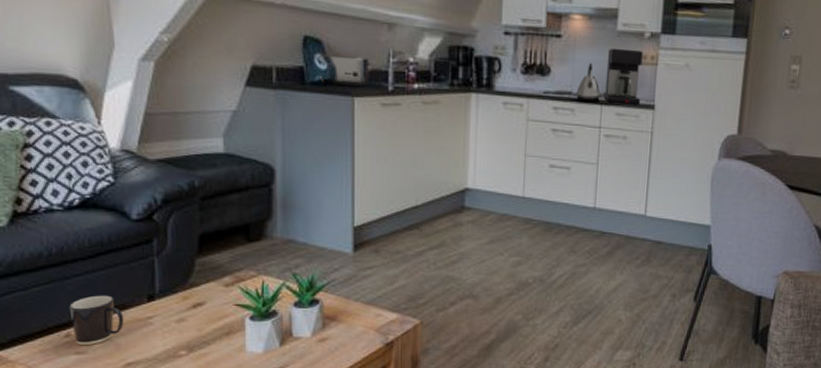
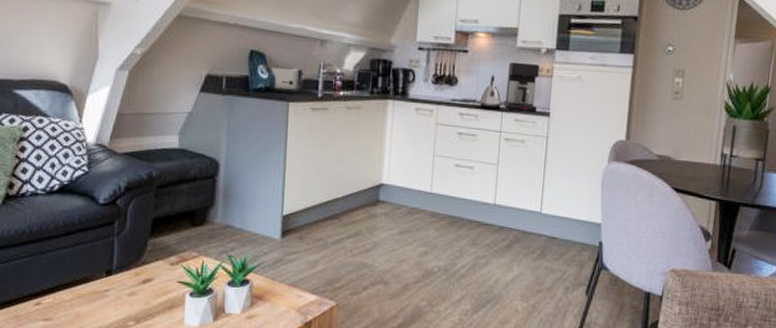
mug: present [69,295,124,346] -> none [41,269,85,314]

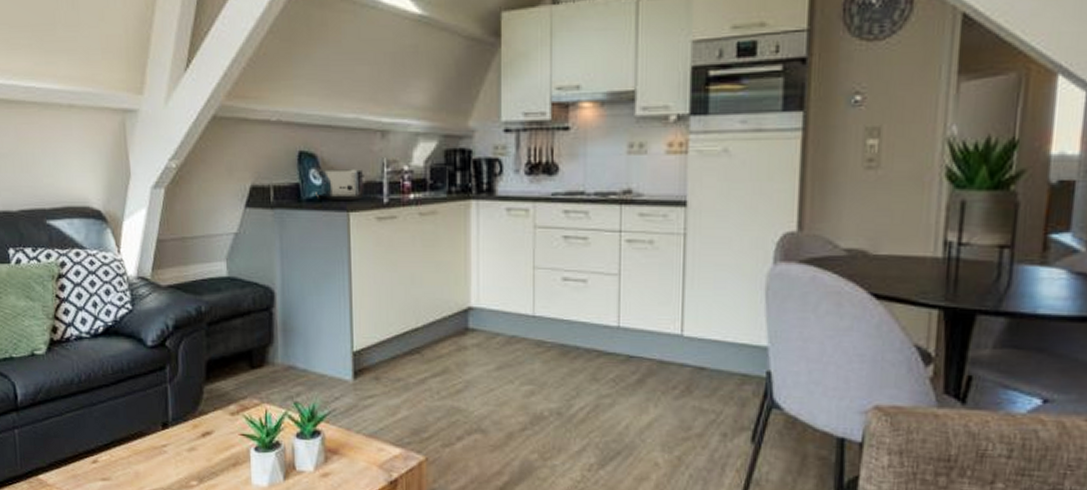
kettle: present [480,74,502,110] -> none [590,156,619,203]
coffee maker: present [505,62,540,113] -> none [624,136,669,203]

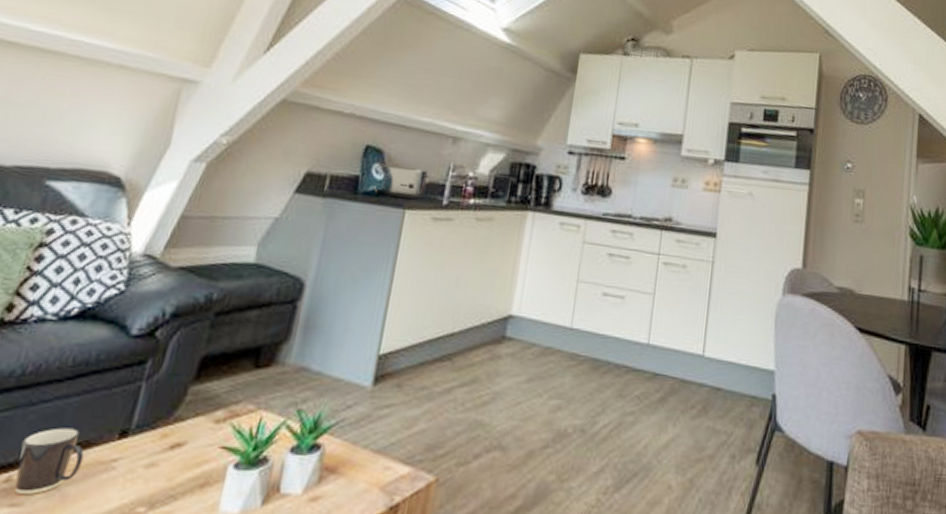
mug: none [95,422,142,473] -> present [13,427,85,496]

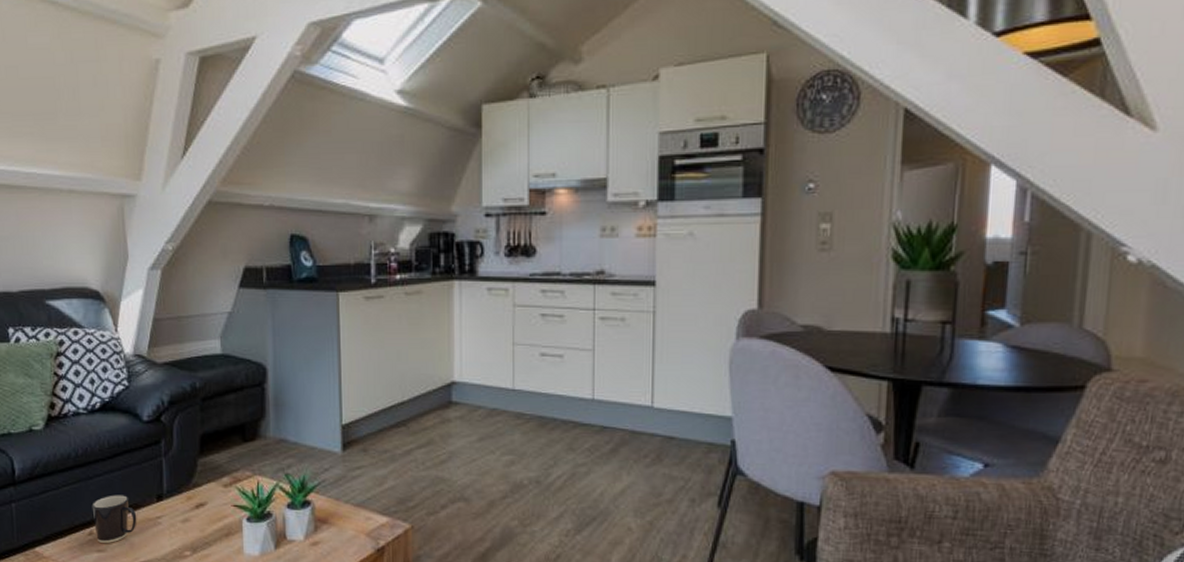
toaster: present [374,164,429,200] -> none [306,250,353,282]

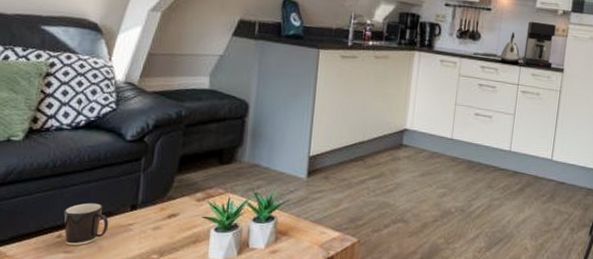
kettle: none [565,239,593,283] -> present [500,31,520,65]
coffee maker: none [597,221,639,283] -> present [523,21,556,69]

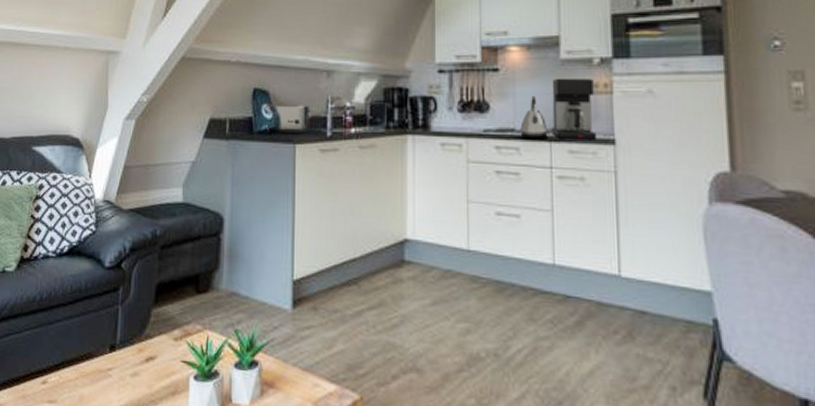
mug: present [63,202,109,246] -> none [48,342,90,395]
toaster: none [294,14,335,42] -> present [266,103,311,134]

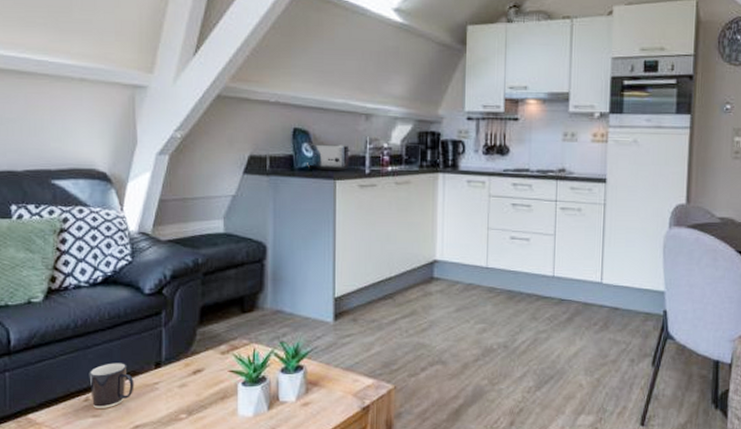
mug: none [48,342,90,395] -> present [89,363,134,410]
kettle: present [520,95,548,140] -> none [533,142,556,178]
coffee maker: present [552,78,597,141] -> none [559,128,593,180]

